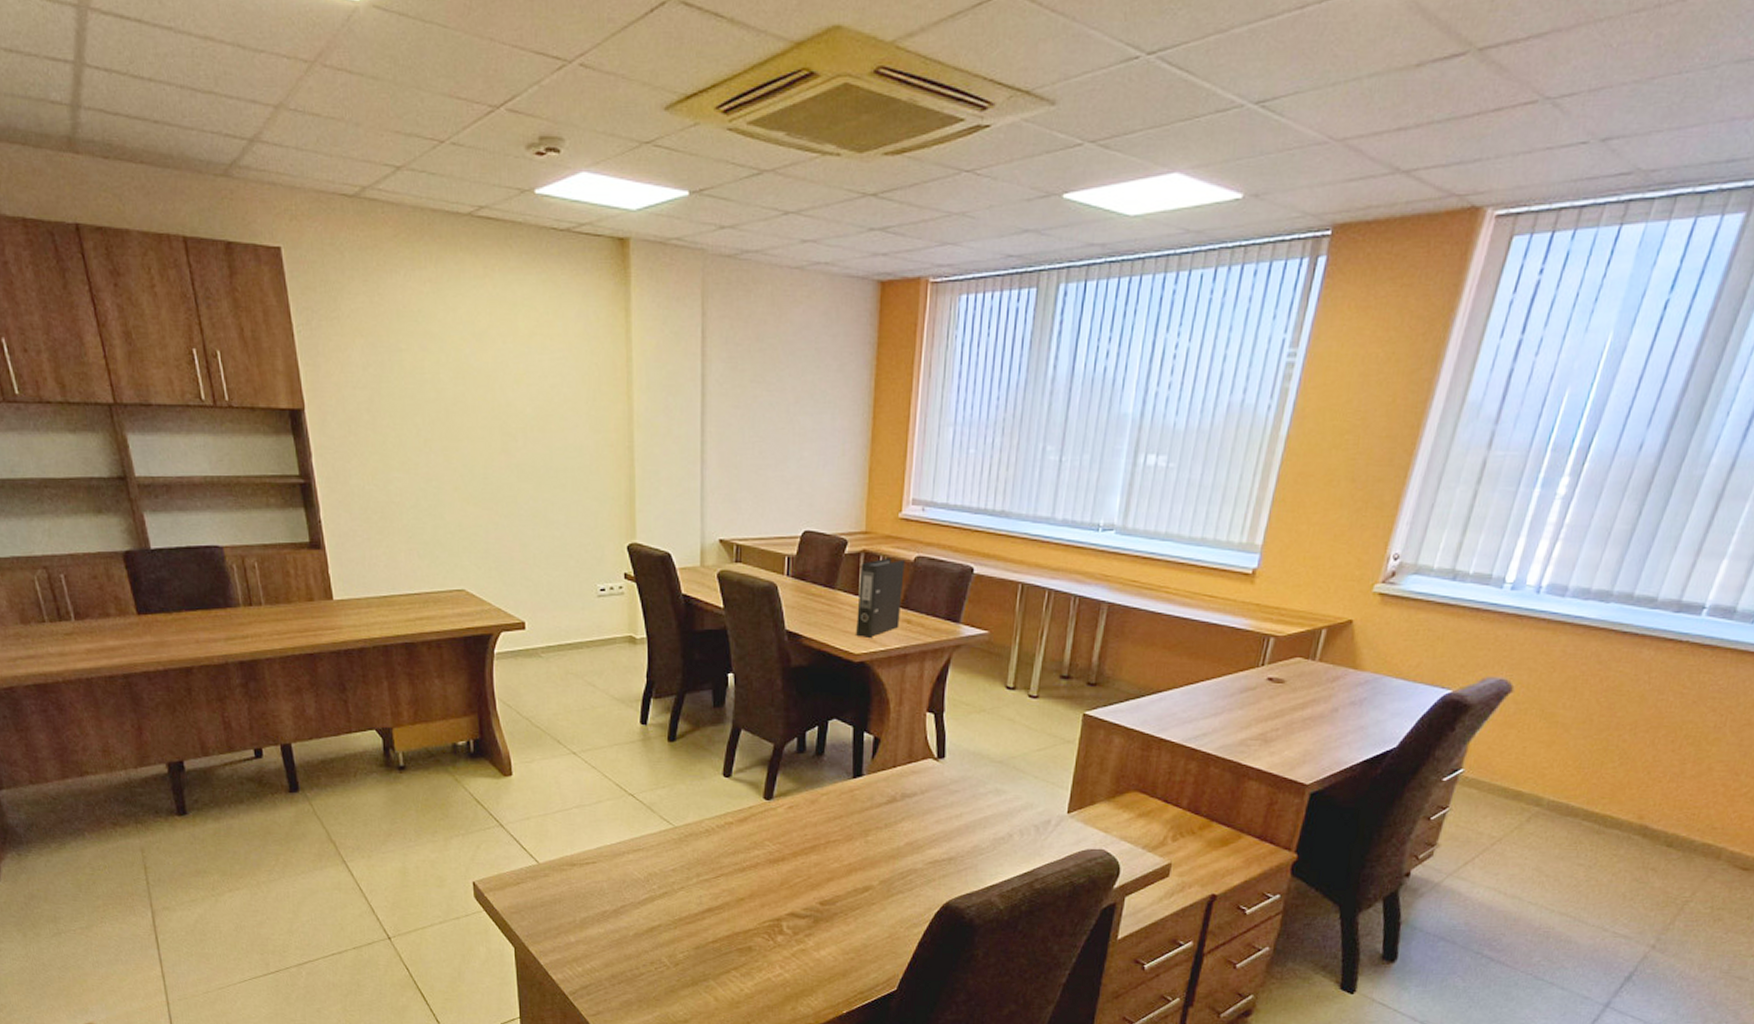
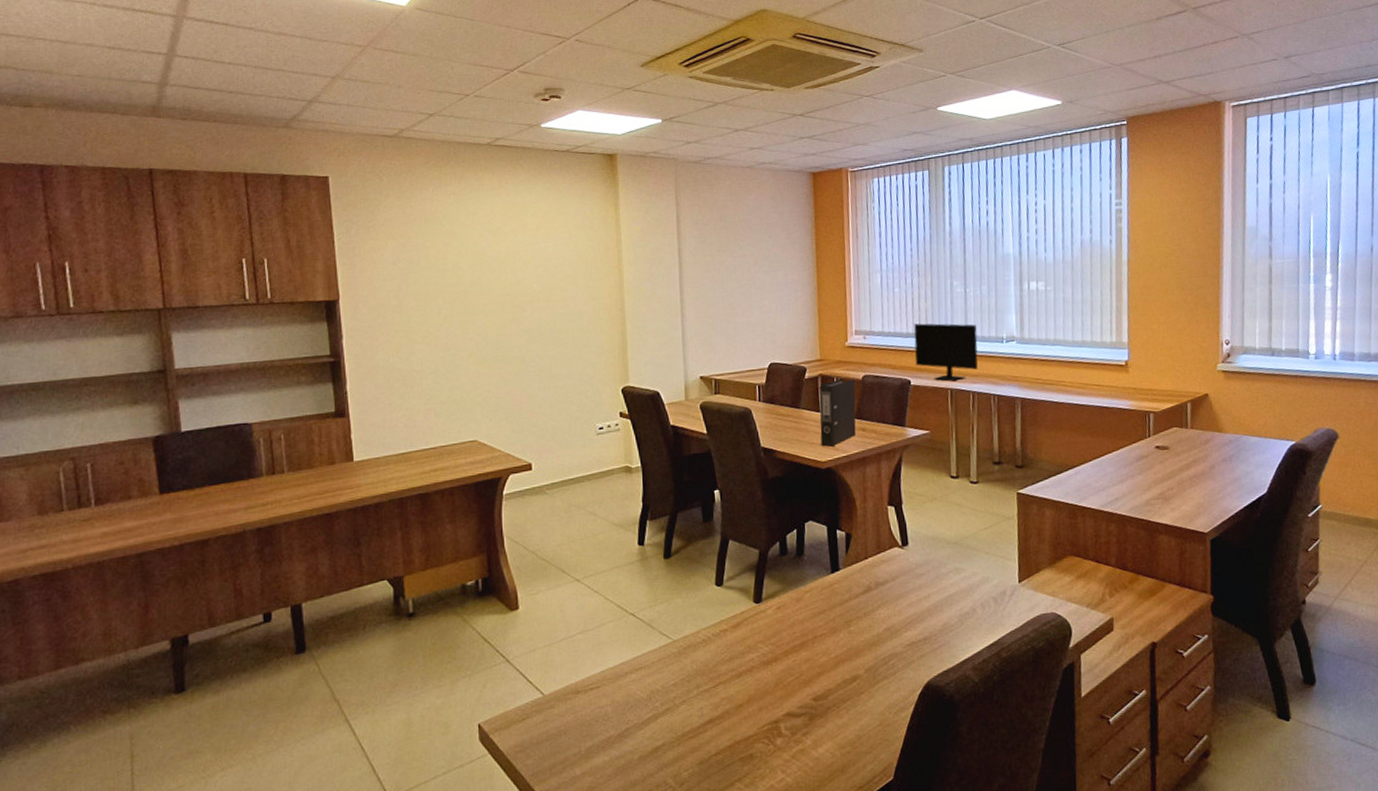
monitor: none [982,497,1067,574] -> present [914,323,978,382]

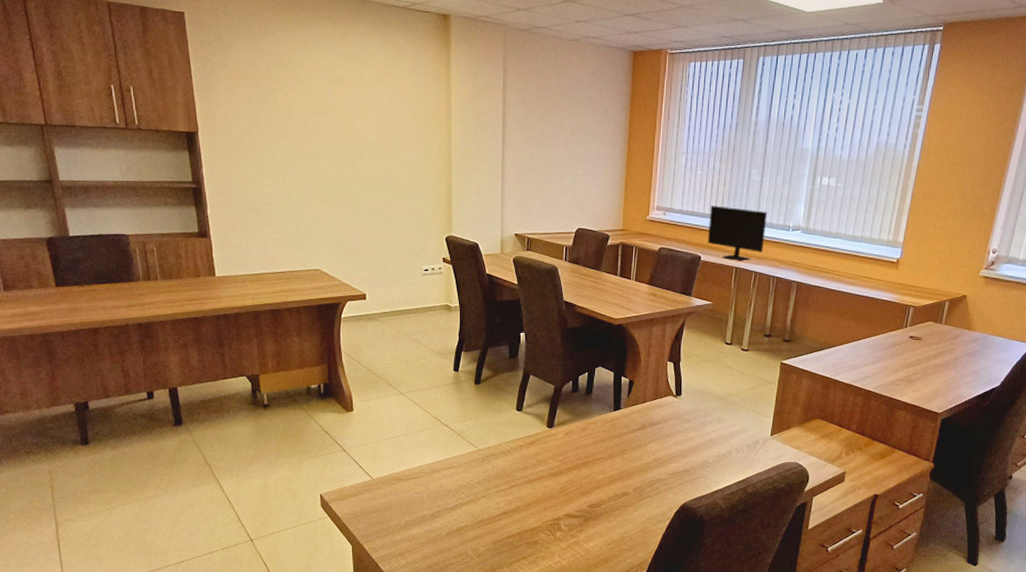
binder: present [819,378,856,447] -> none [616,248,651,307]

